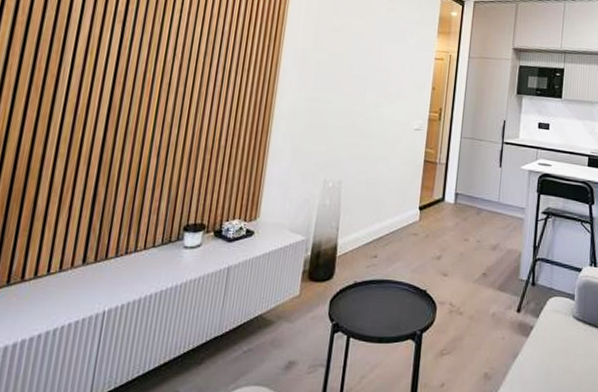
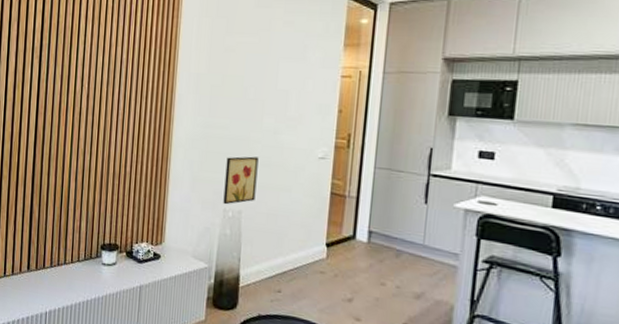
wall art: none [324,128,360,176] -> present [223,156,259,205]

